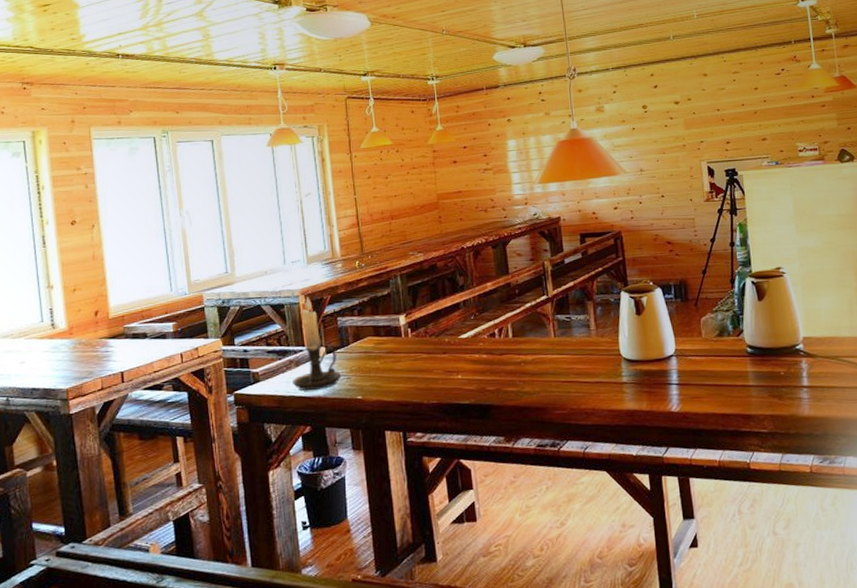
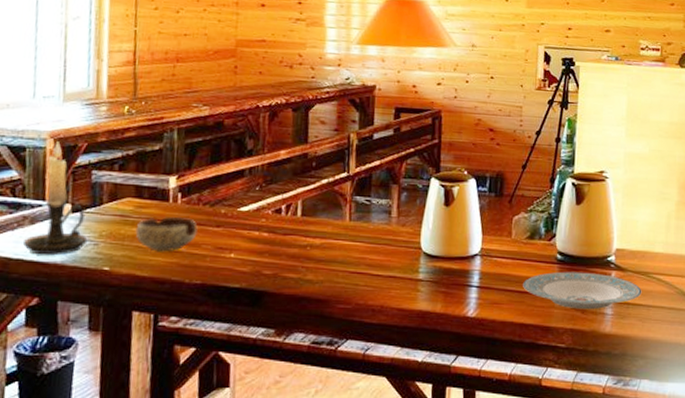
bowl: none [378,349,428,380] -> present [135,217,198,252]
plate: none [719,361,835,397] -> present [523,271,642,310]

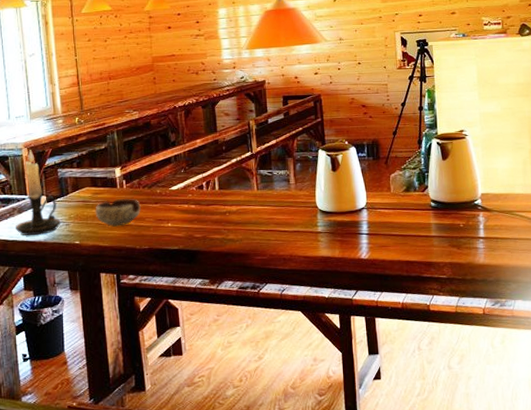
plate: present [523,271,642,310] -> none [405,215,508,246]

